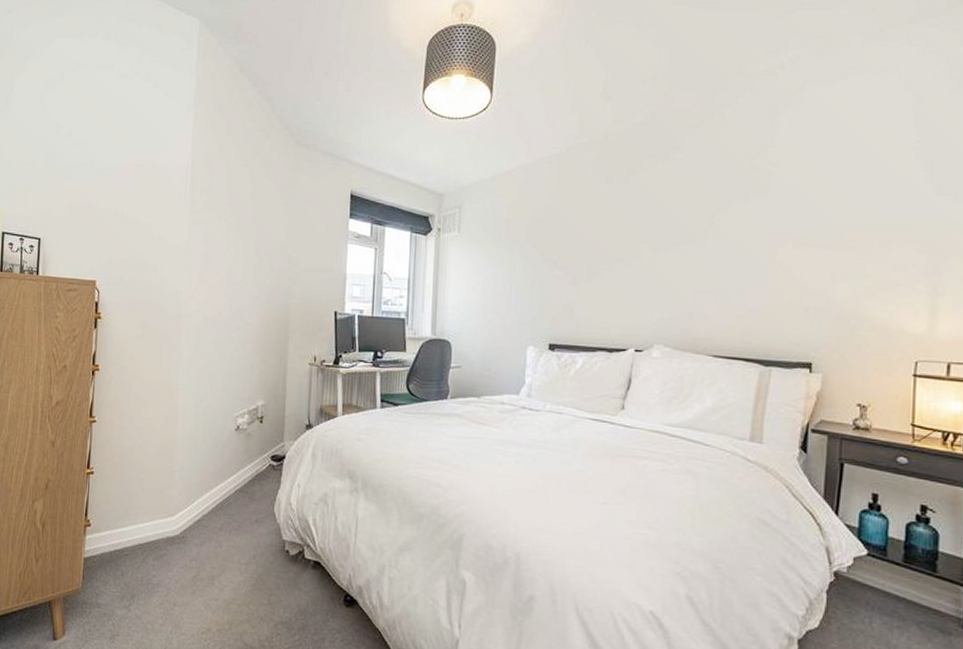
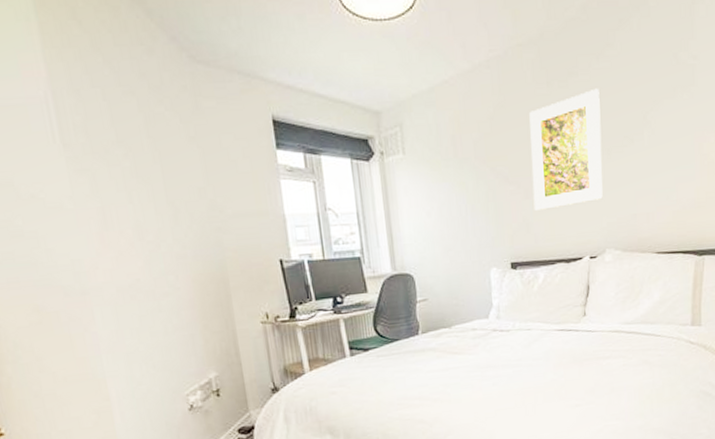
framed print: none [580,187,662,297] -> present [529,88,603,210]

